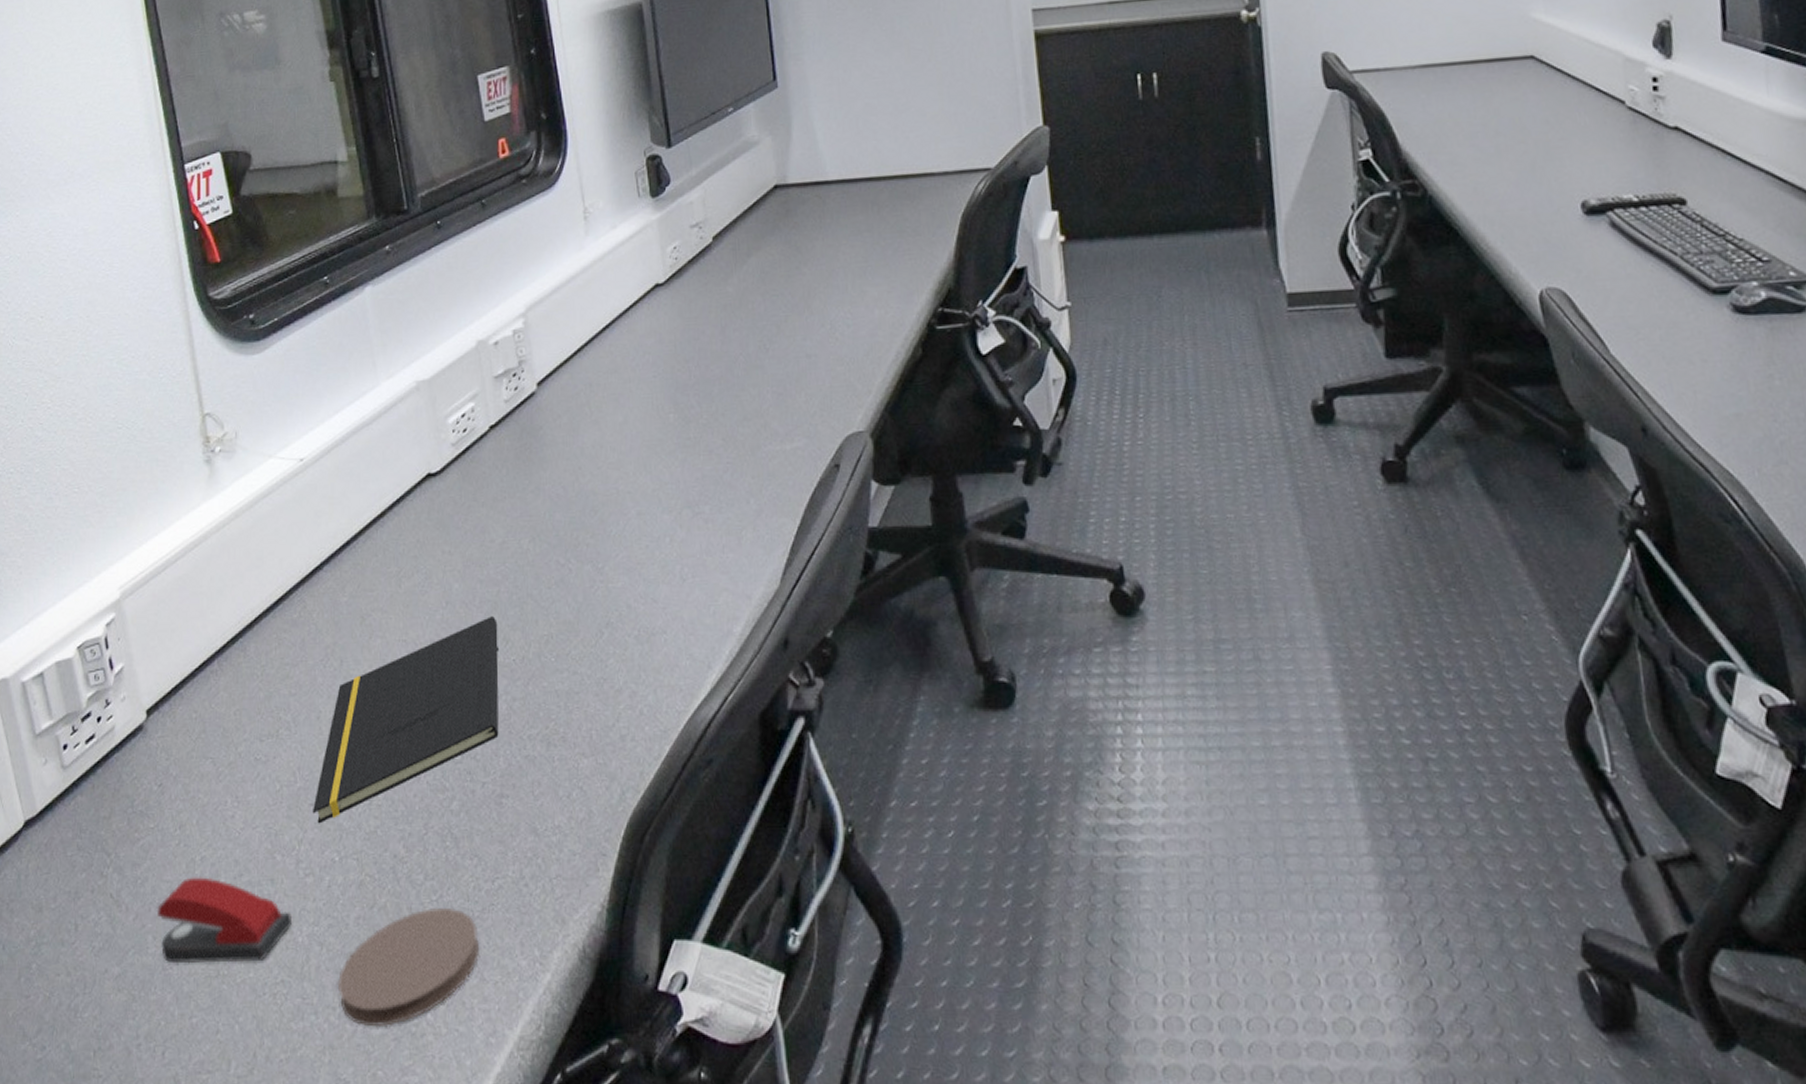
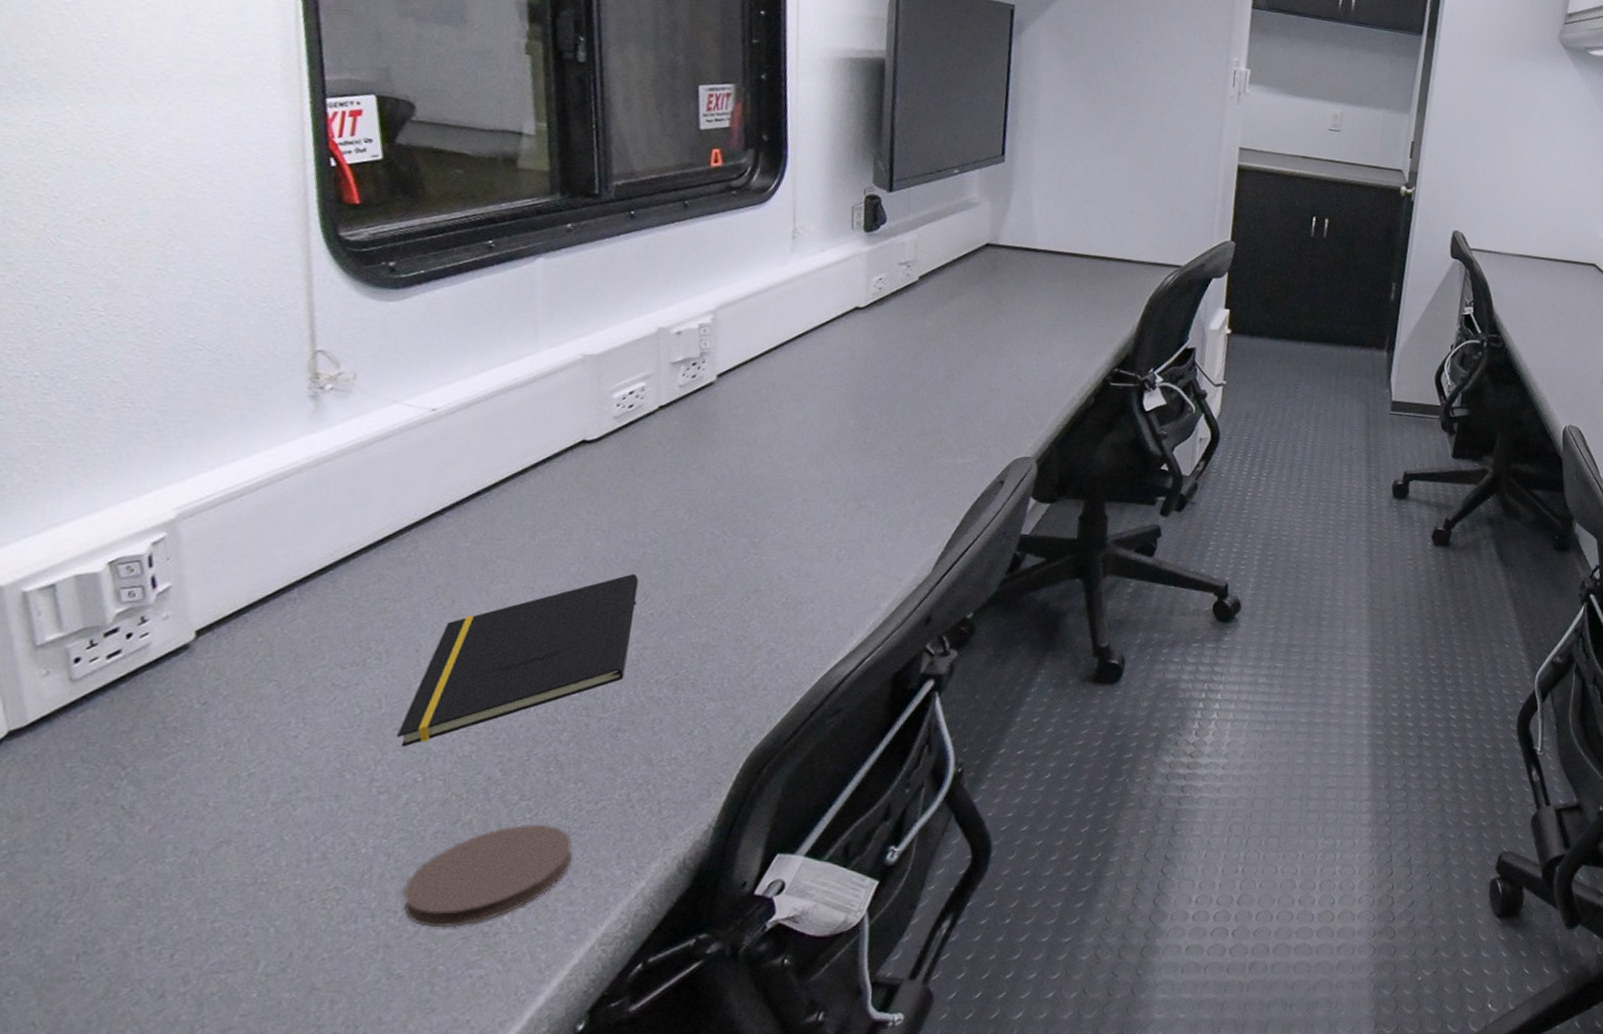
stapler: present [157,877,293,964] -> none [182,791,357,872]

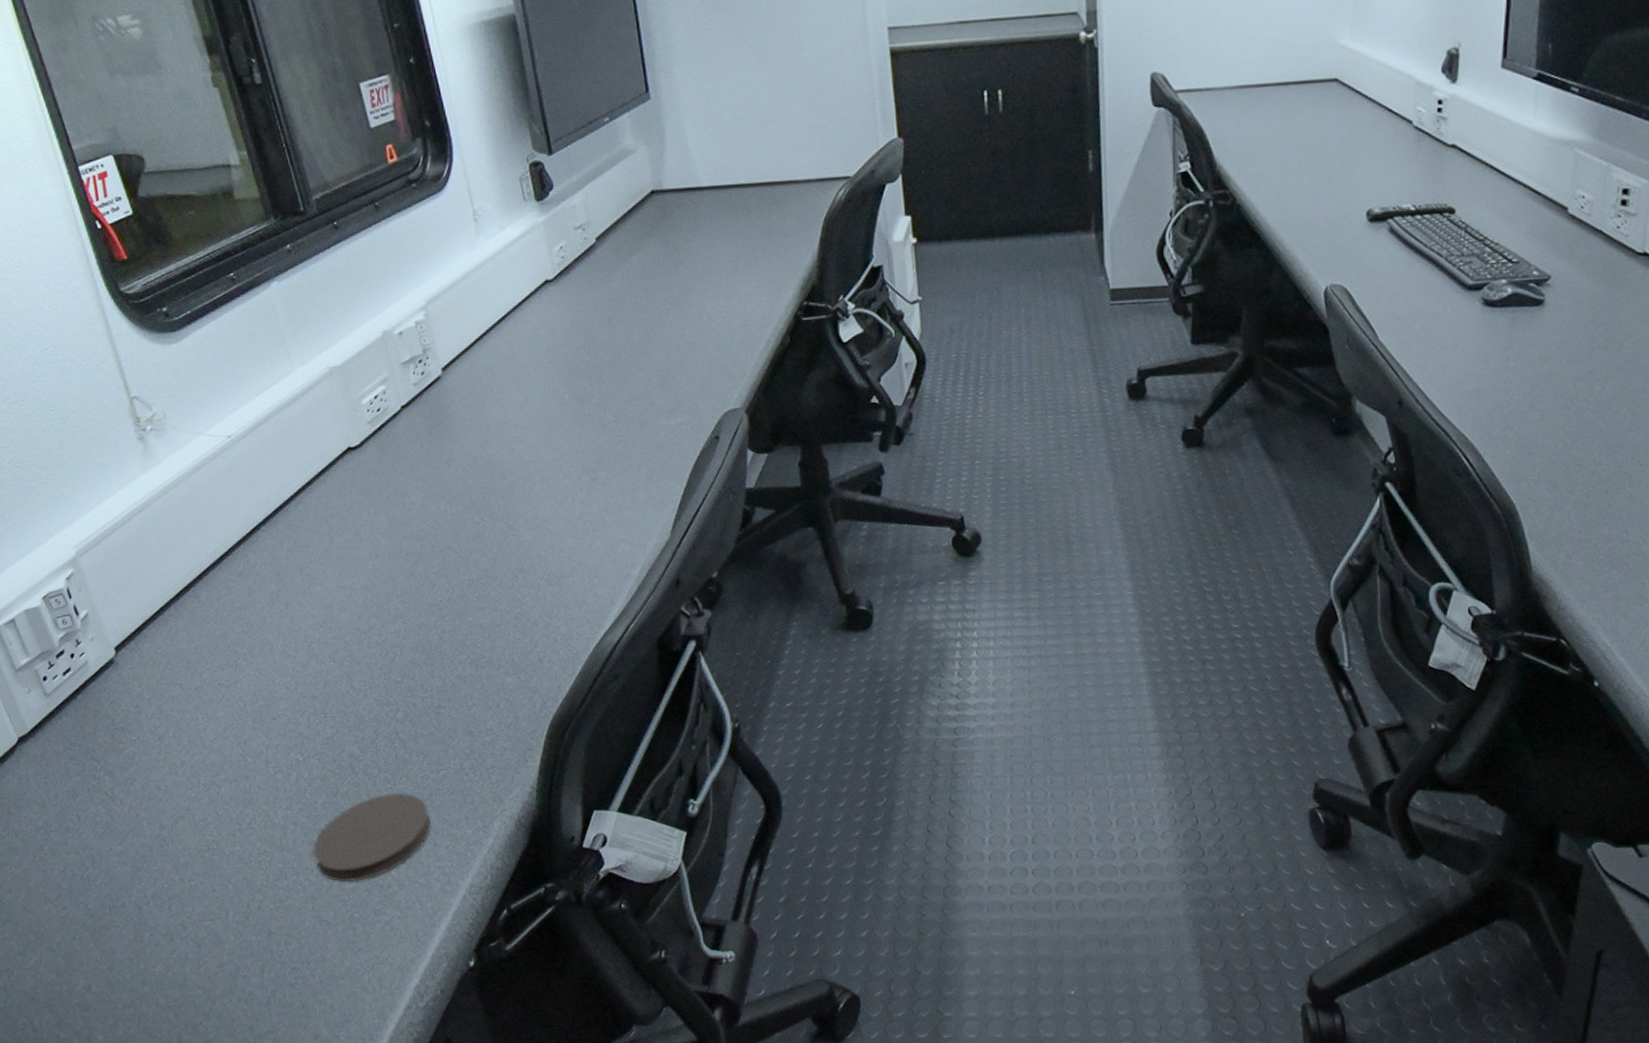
notepad: present [397,574,639,747] -> none [275,566,433,733]

